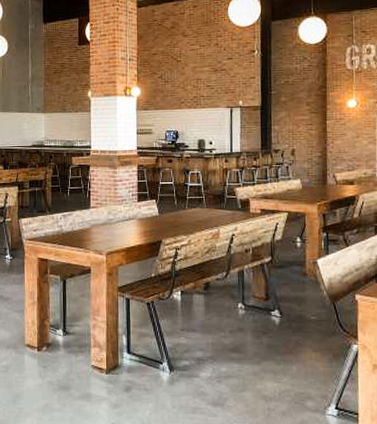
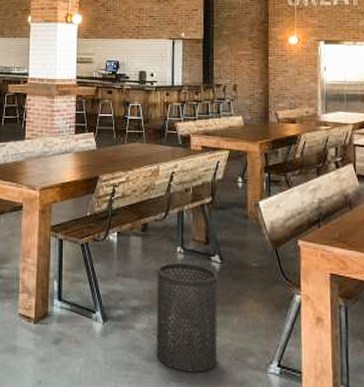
trash can: none [218,317,279,415] -> present [156,262,219,373]

